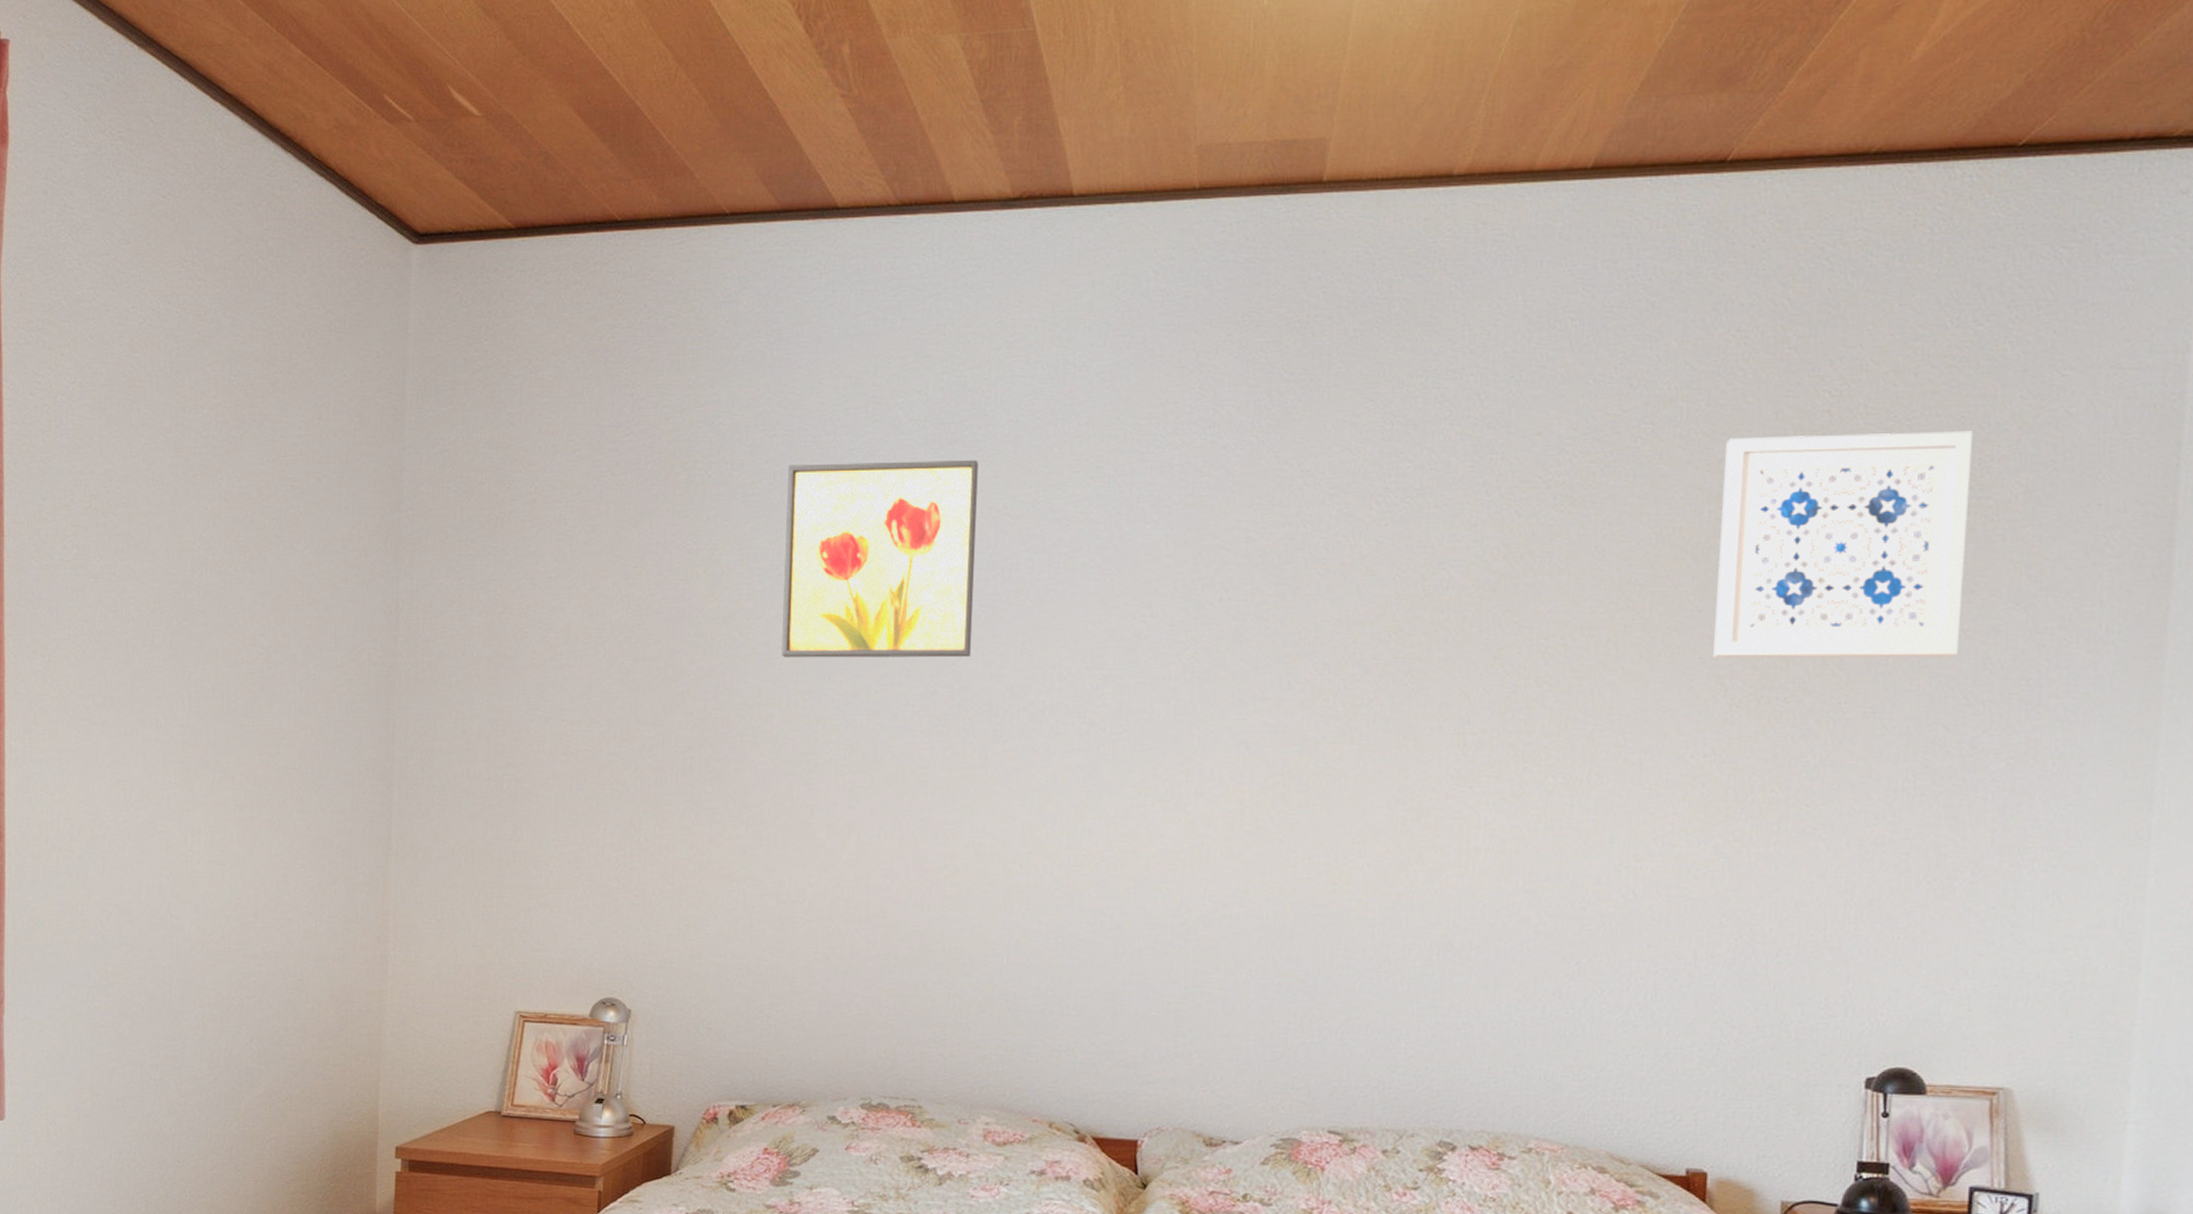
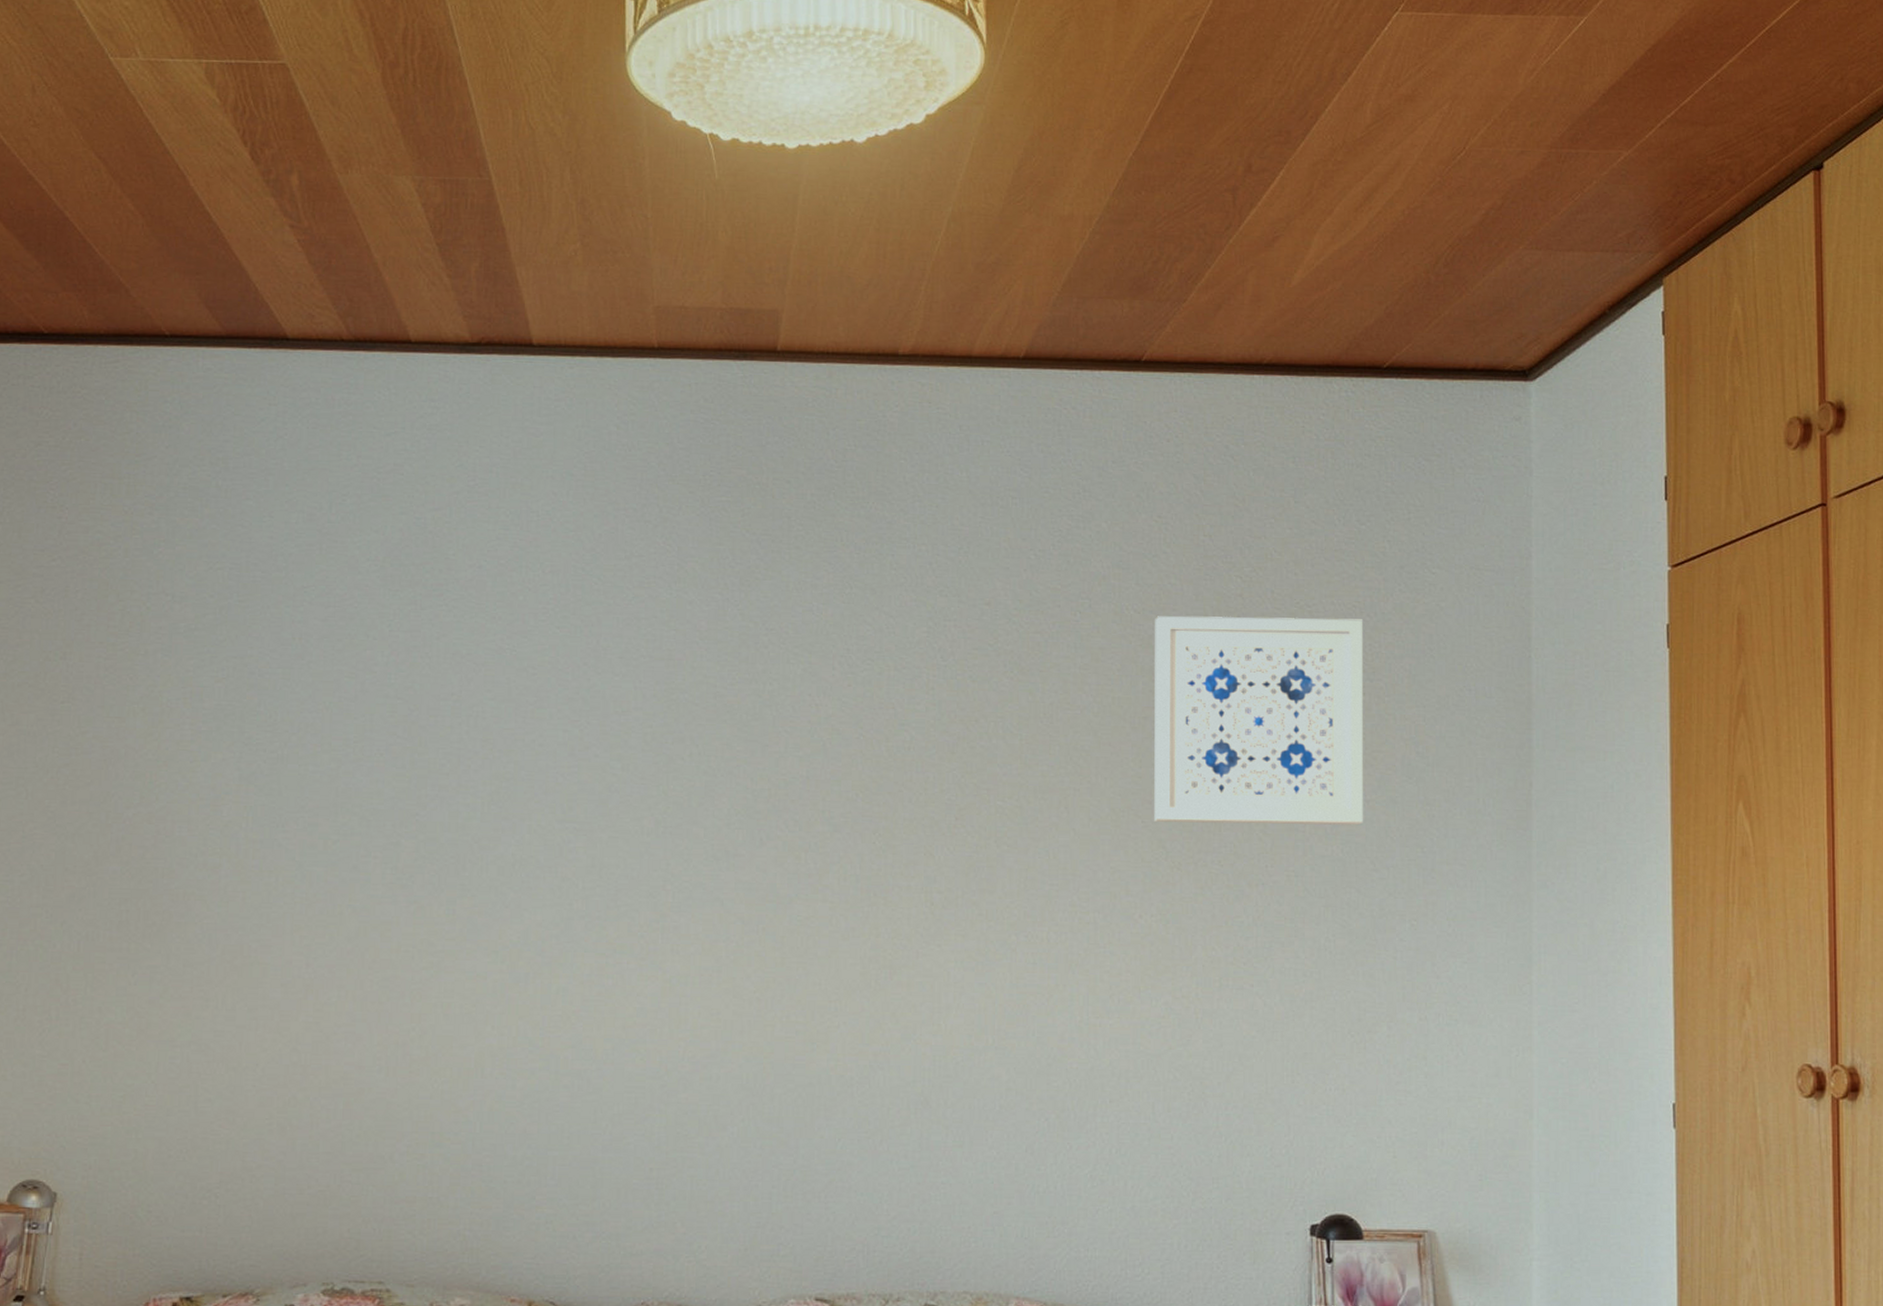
wall art: present [781,460,978,658] -> none [229,600,440,808]

